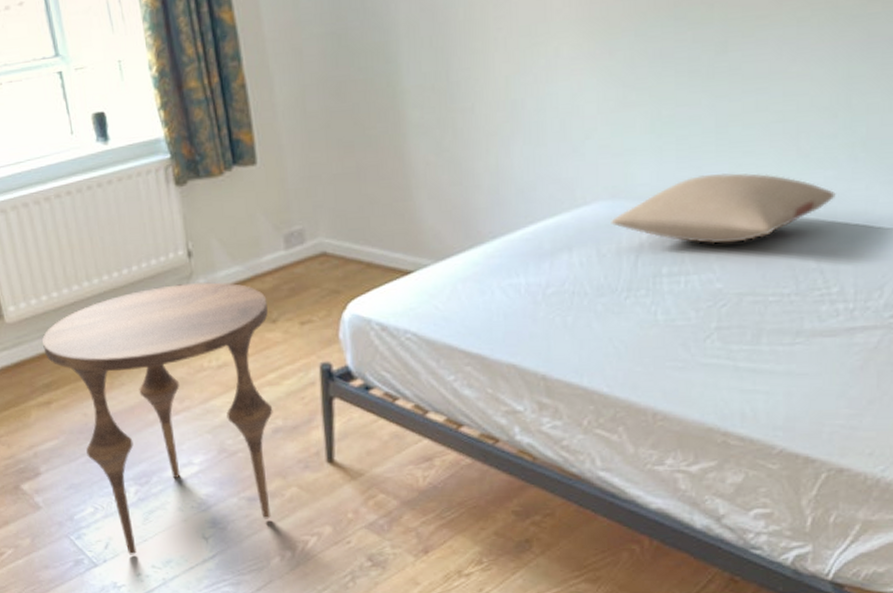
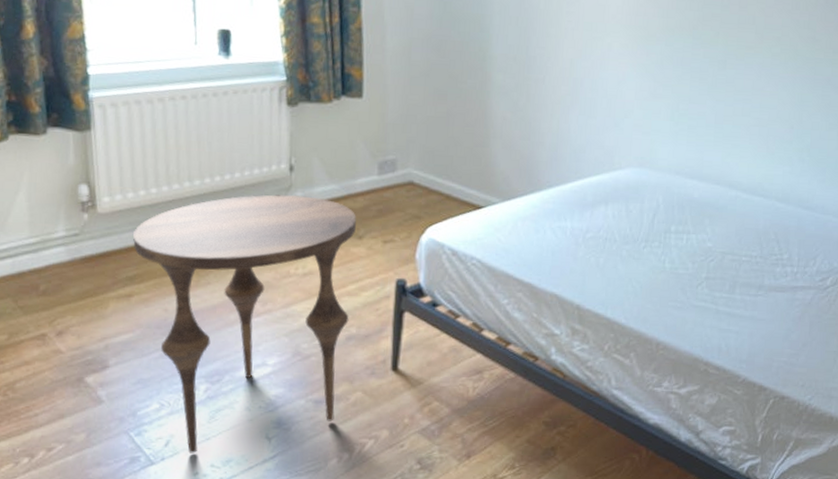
pillow: present [611,173,836,244] -> none [638,158,790,213]

